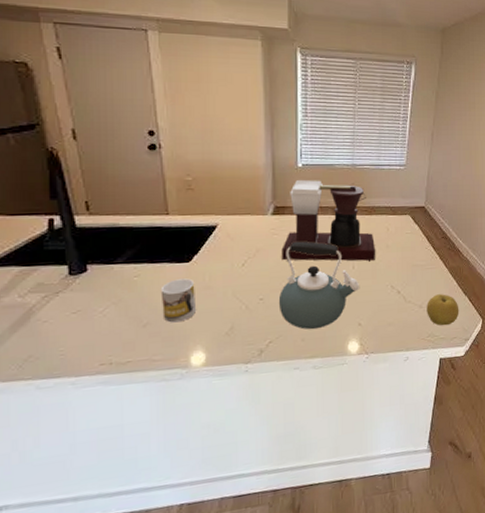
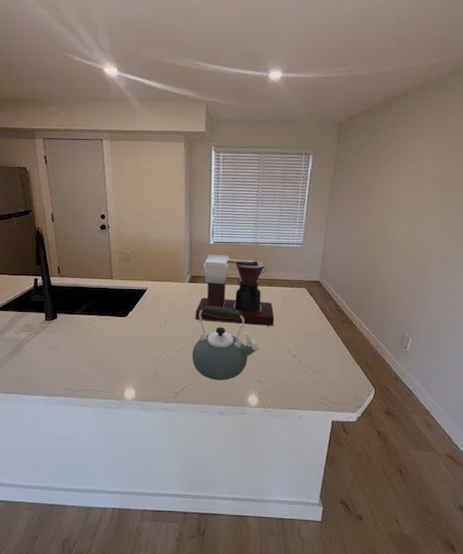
mug: present [160,278,197,323] -> none [105,329,130,363]
fruit: present [427,294,459,326] -> none [320,361,352,391]

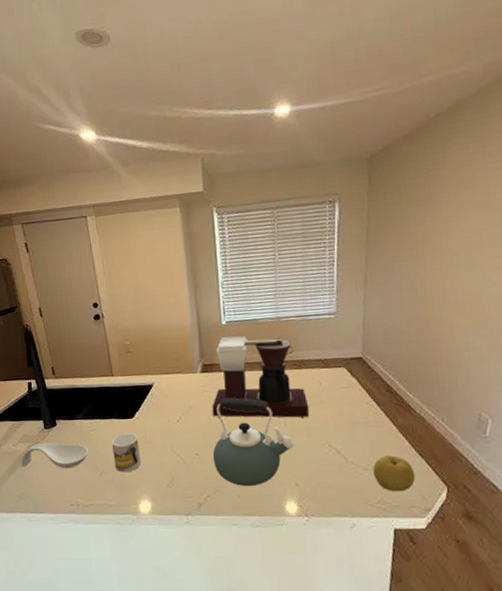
spoon rest: none [21,333,84,357] -> present [21,443,89,469]
mug: none [105,329,130,363] -> present [111,433,142,473]
fruit: none [320,361,352,391] -> present [373,455,416,492]

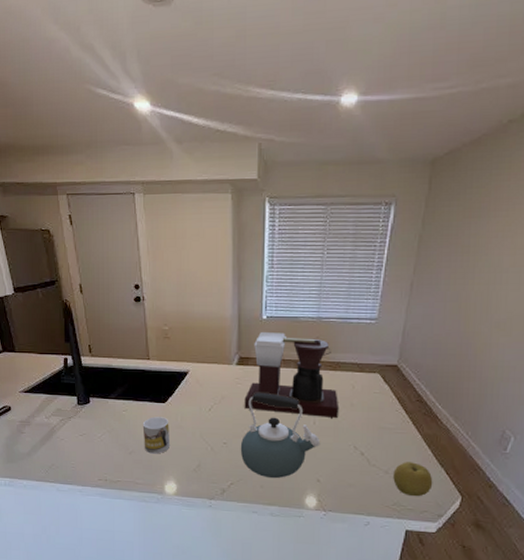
spoon rest: present [21,443,89,469] -> none [53,418,120,445]

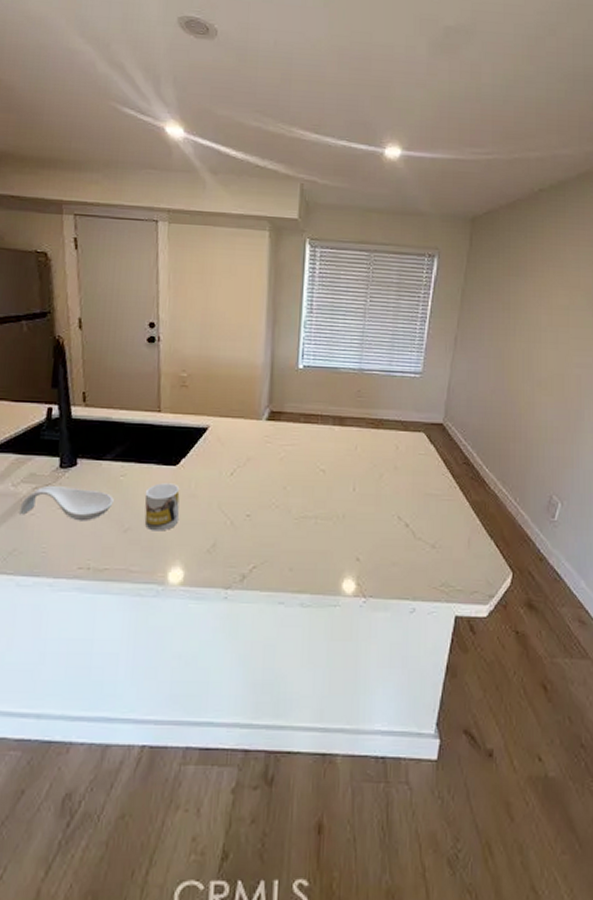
spoon rest: none [53,418,120,445] -> present [19,486,114,521]
kettle: present [240,392,320,479] -> none [266,452,360,559]
coffee maker: present [244,331,340,419] -> none [274,382,382,484]
fruit: present [393,462,433,497] -> none [441,533,483,575]

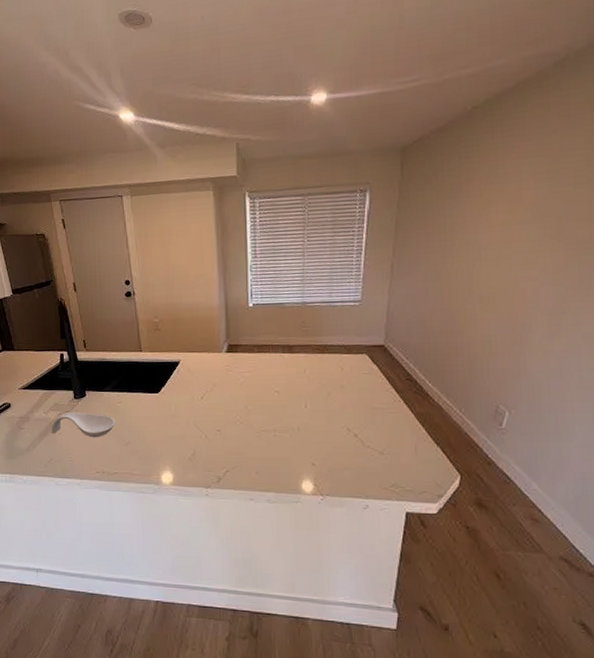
mug: present [144,483,180,531] -> none [137,407,165,444]

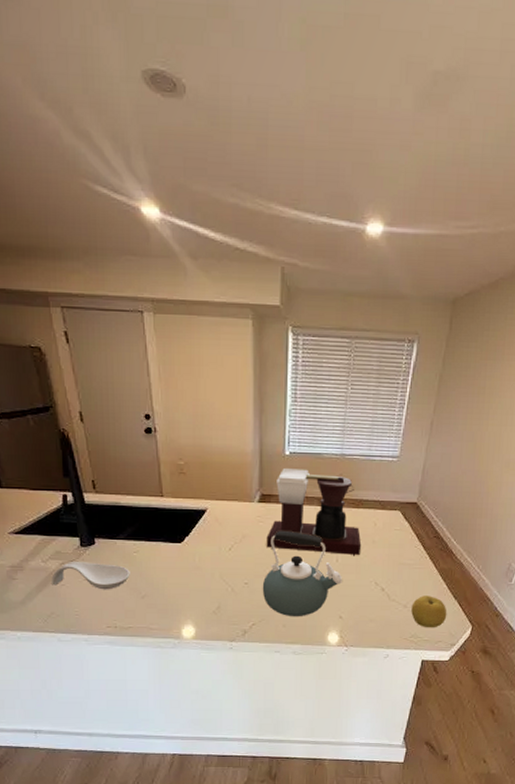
kettle: none [233,378,312,464] -> present [262,530,342,617]
coffee maker: none [235,318,330,401] -> present [266,467,362,556]
fruit: none [389,442,430,477] -> present [411,596,447,628]

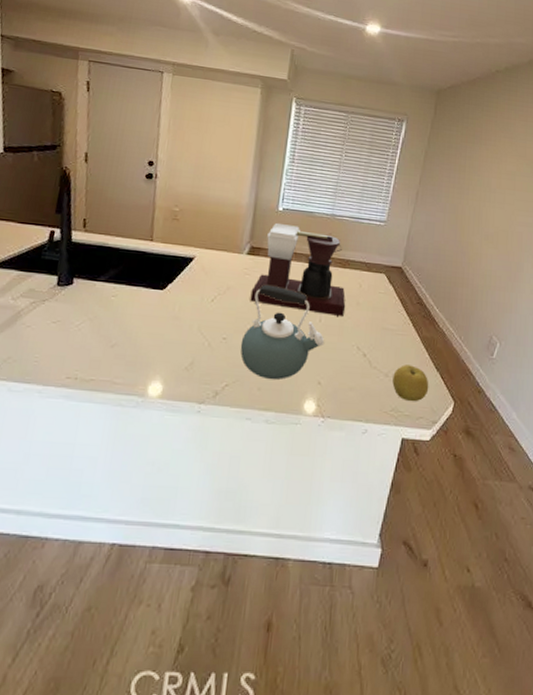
spoon rest: present [51,562,130,590] -> none [16,301,104,336]

